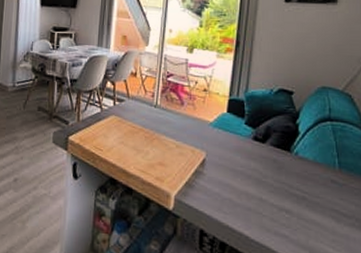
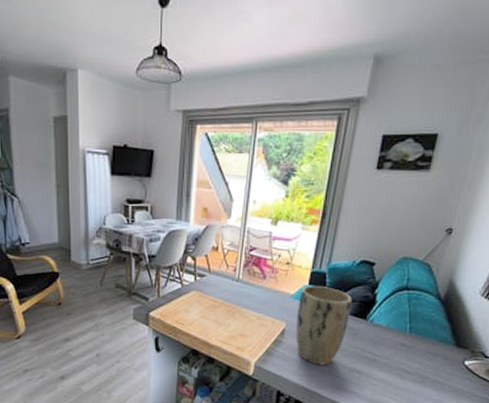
plant pot: none [217,113,273,202] -> present [296,285,352,365]

